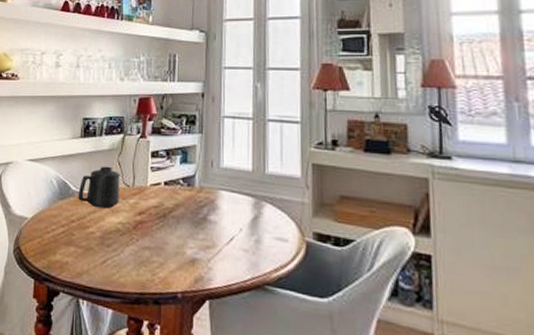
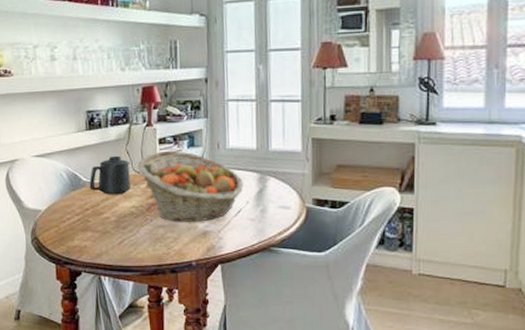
fruit basket: none [127,164,237,247] -> present [137,150,244,222]

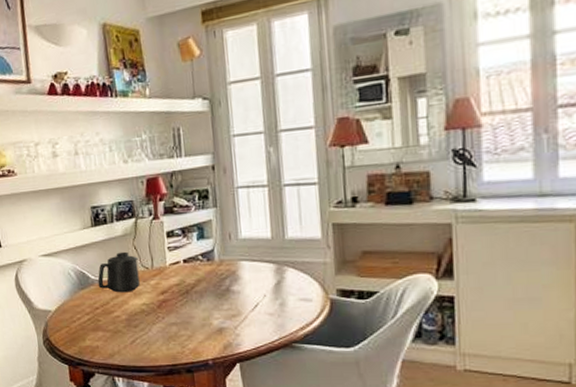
fruit basket: present [137,150,244,222] -> none [145,243,260,319]

